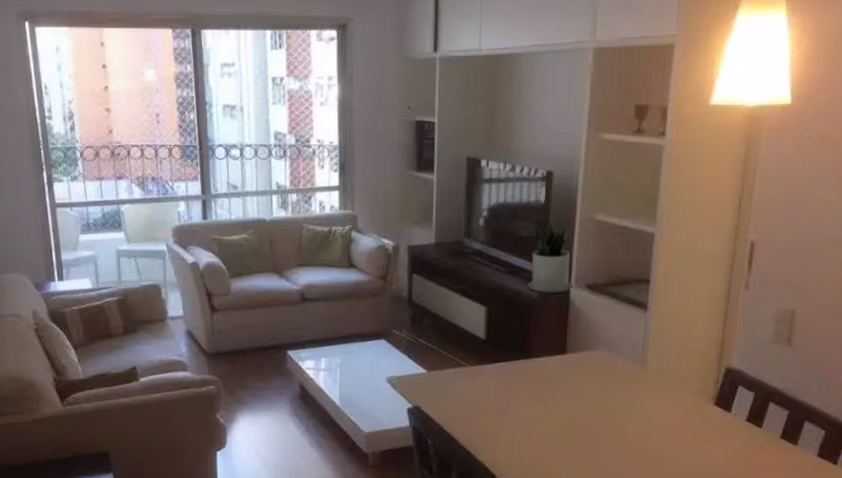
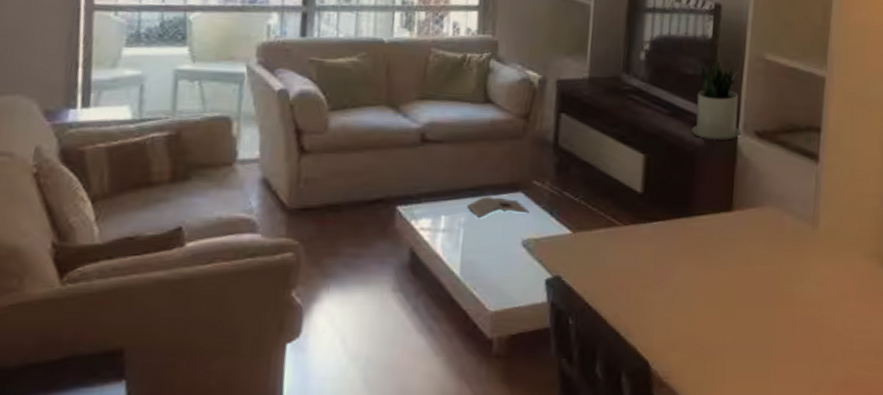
magazine: none [341,343,391,361] -> present [467,196,530,219]

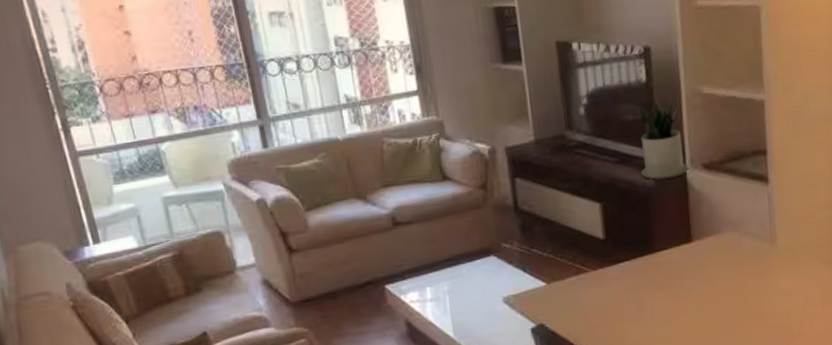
magazine: present [467,196,530,219] -> none [447,263,504,286]

